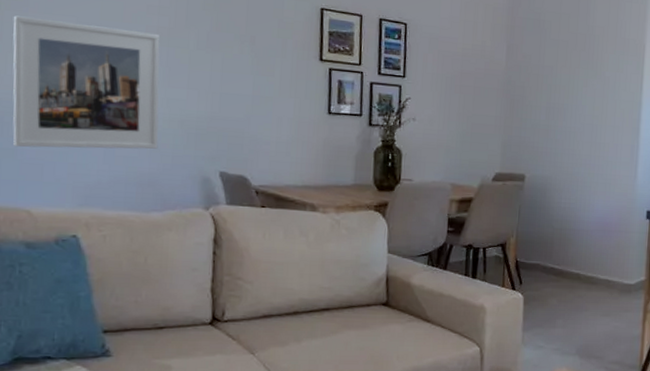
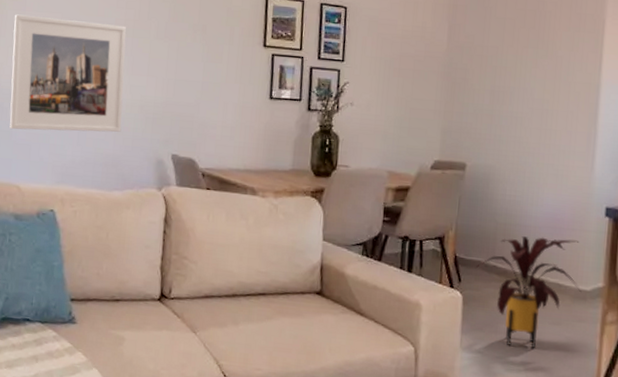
house plant: none [535,239,628,339] -> present [475,236,582,349]

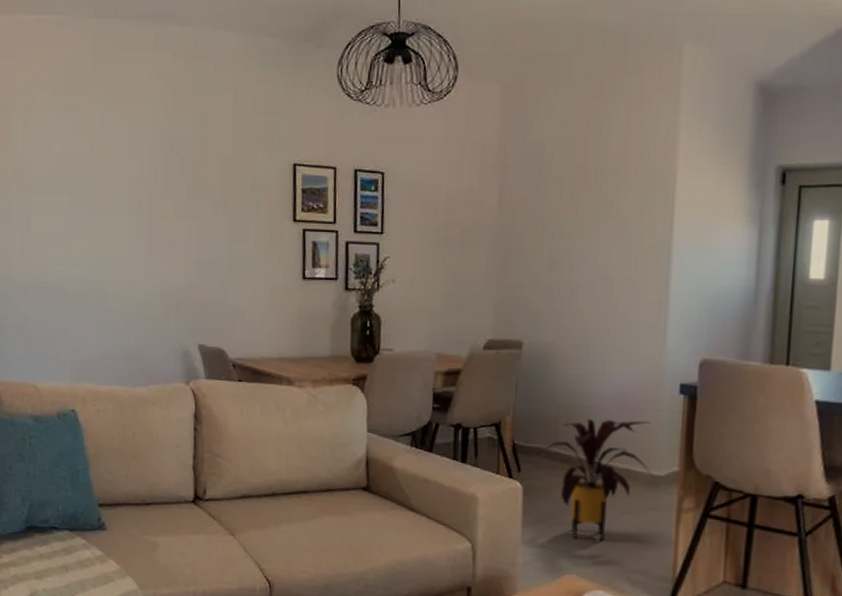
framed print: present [9,14,126,133] -> none [19,198,143,325]

